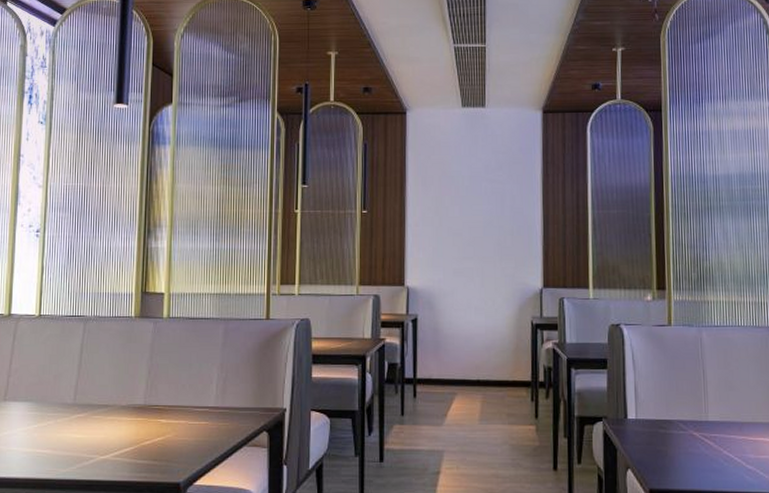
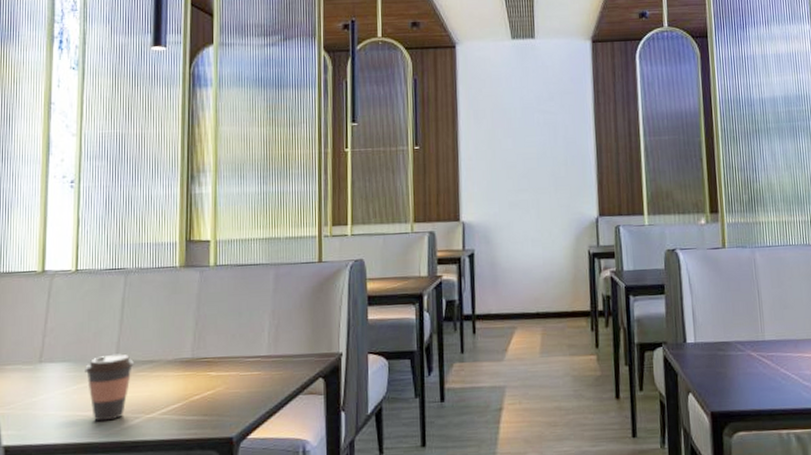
coffee cup: none [44,397,91,460] -> present [83,354,135,422]

